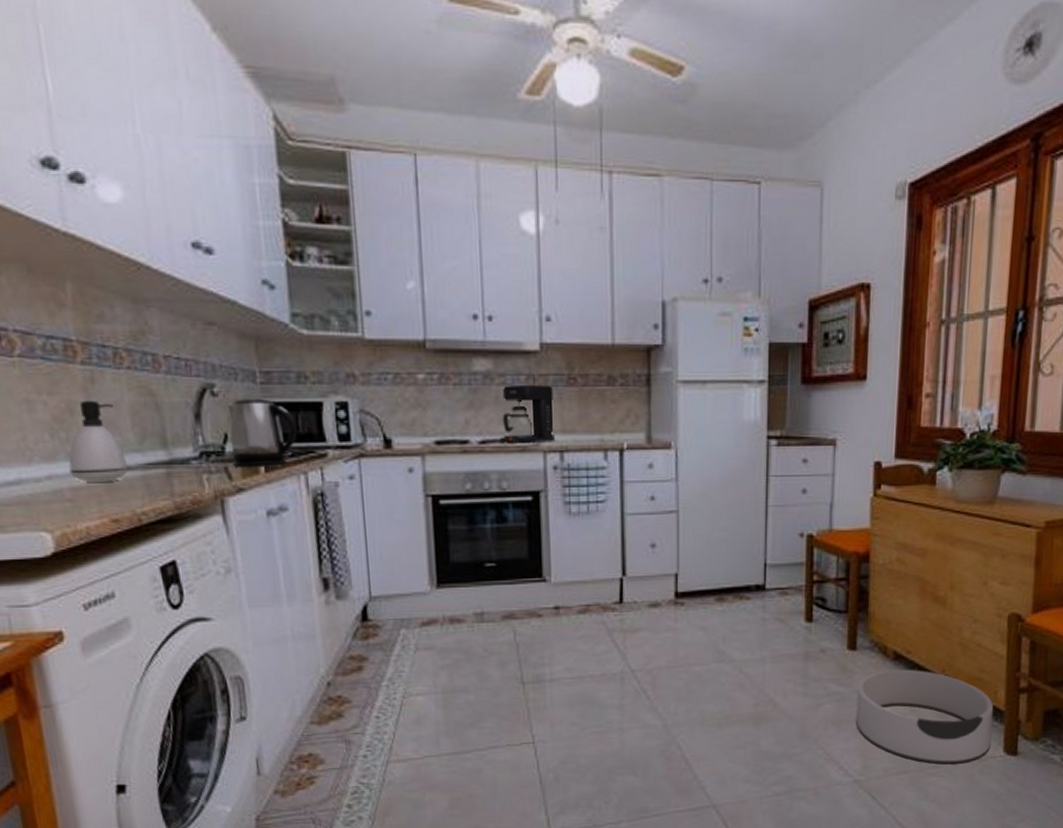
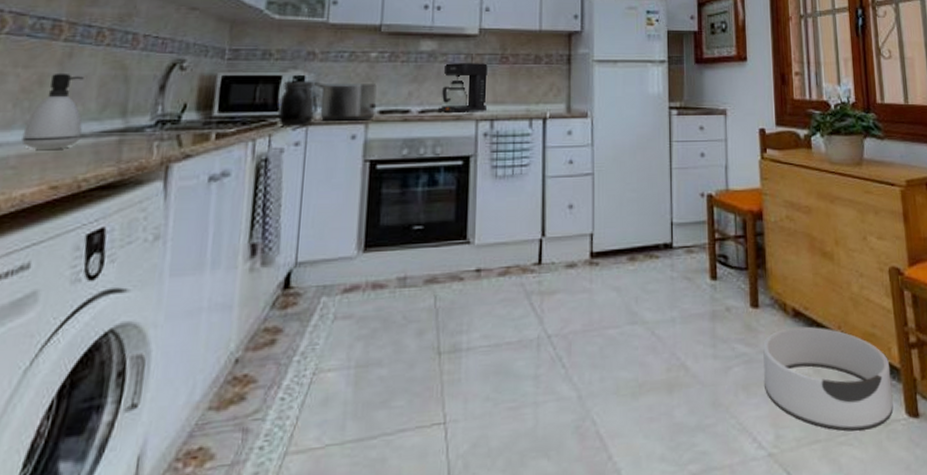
kettle: present [228,399,298,468] -> none [185,73,254,136]
jar: none [324,408,365,459] -> present [278,81,315,127]
toaster: none [368,410,432,454] -> present [320,84,377,122]

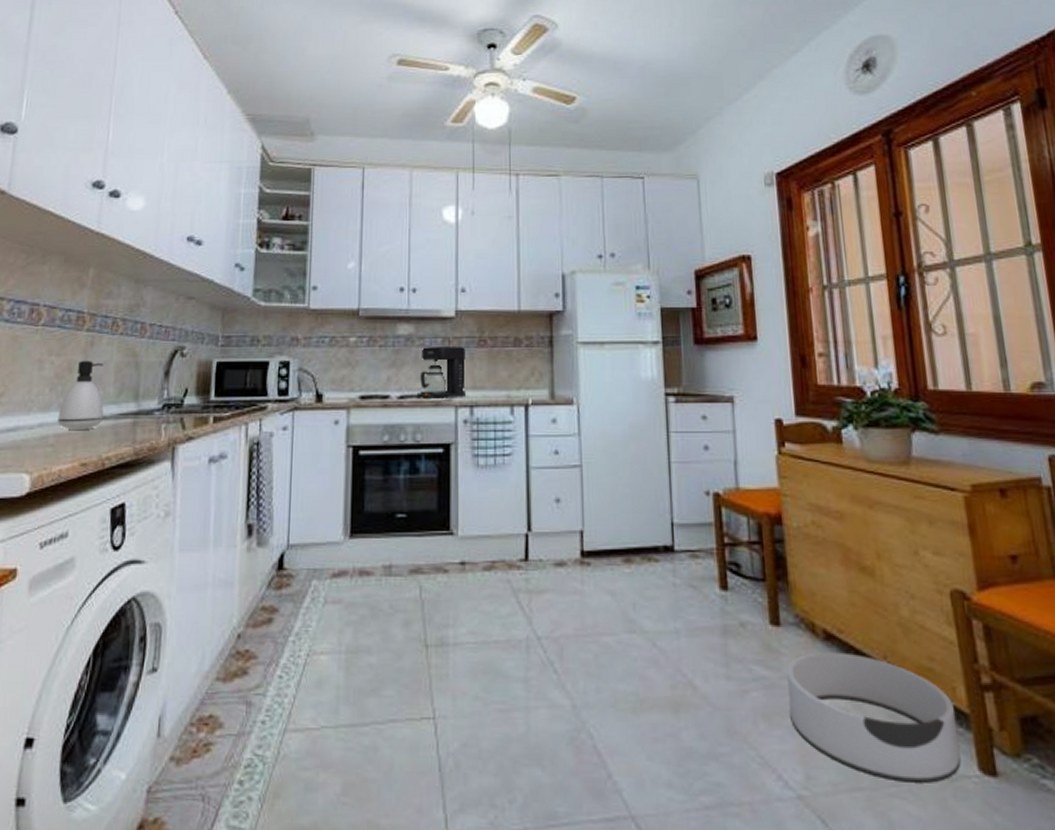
jar: present [278,81,315,127] -> none [266,366,299,412]
toaster: present [320,84,377,122] -> none [305,369,358,407]

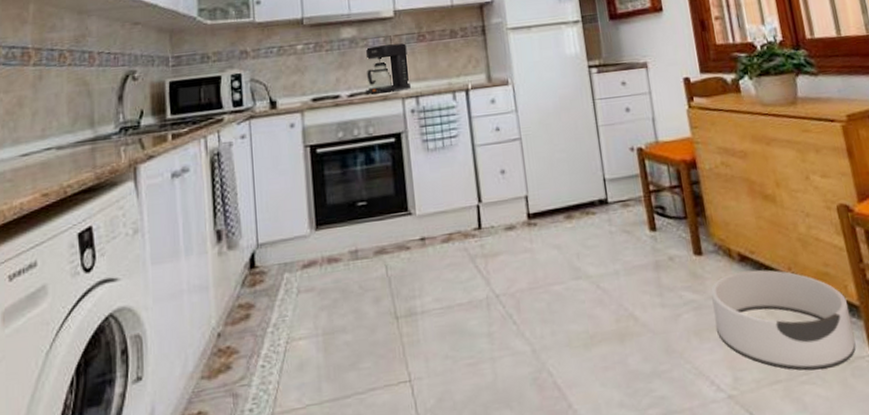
soap dispenser: present [57,360,104,431] -> none [13,93,60,164]

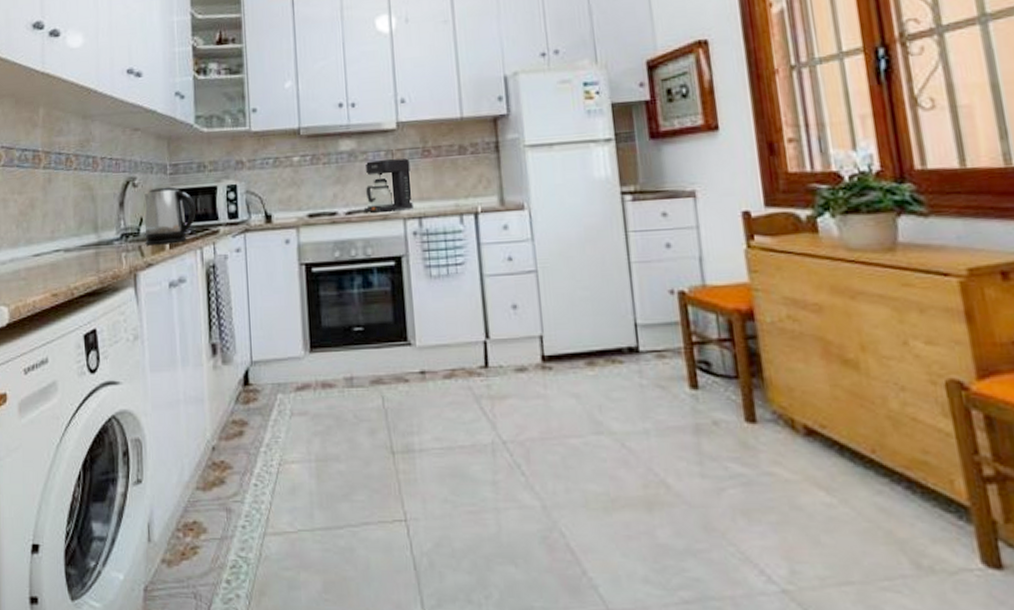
kettle: none [145,78,200,138] -> present [144,186,196,246]
pet bowl: present [710,269,856,370] -> none [765,447,962,577]

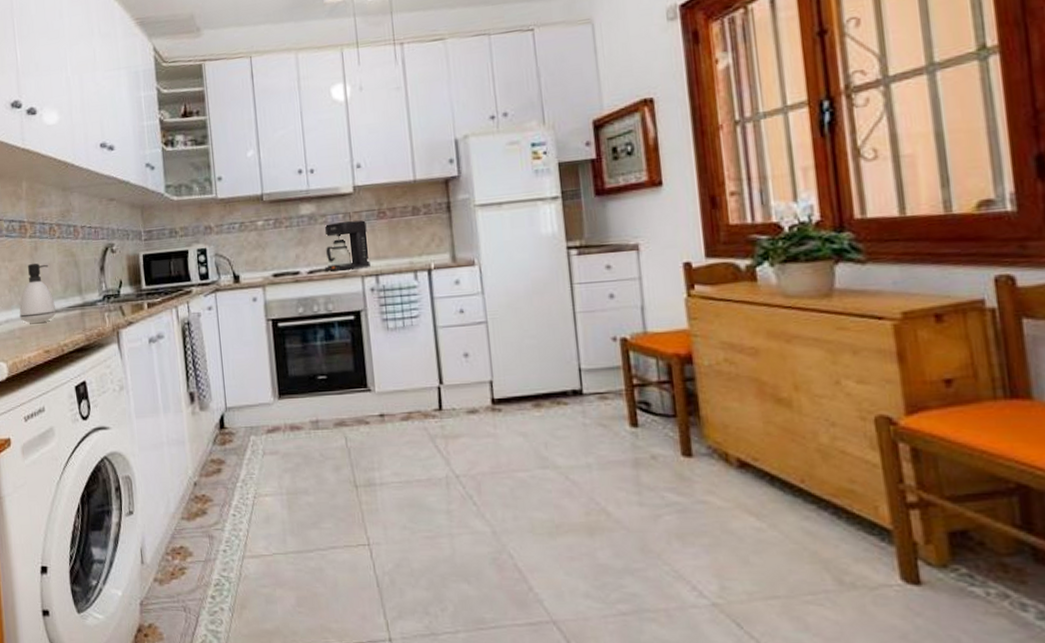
soap dispenser: none [26,196,67,264] -> present [19,263,56,324]
kettle: present [144,186,196,246] -> none [122,251,170,306]

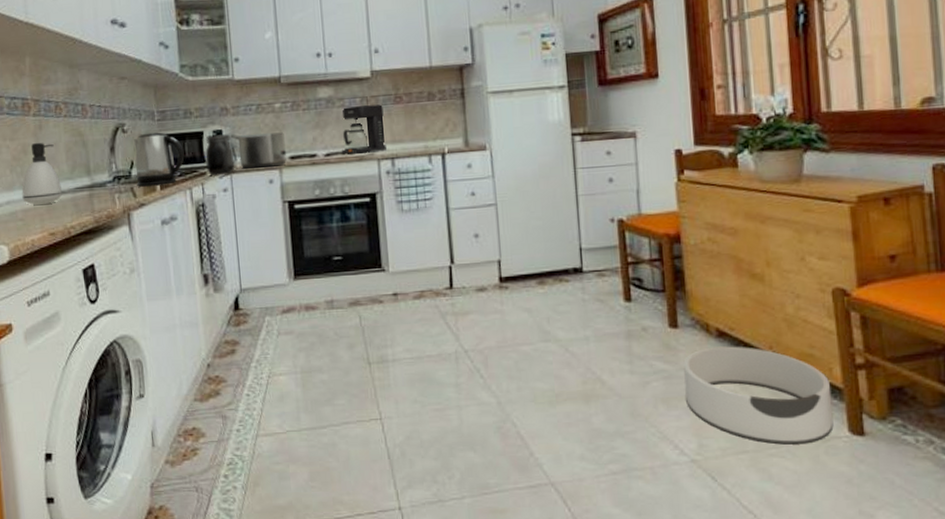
kettle: none [122,251,170,306] -> present [134,132,185,187]
jar: none [190,252,219,295] -> present [205,134,235,176]
toaster: none [221,250,270,288] -> present [238,132,287,170]
pet bowl: none [699,478,882,591] -> present [683,346,834,445]

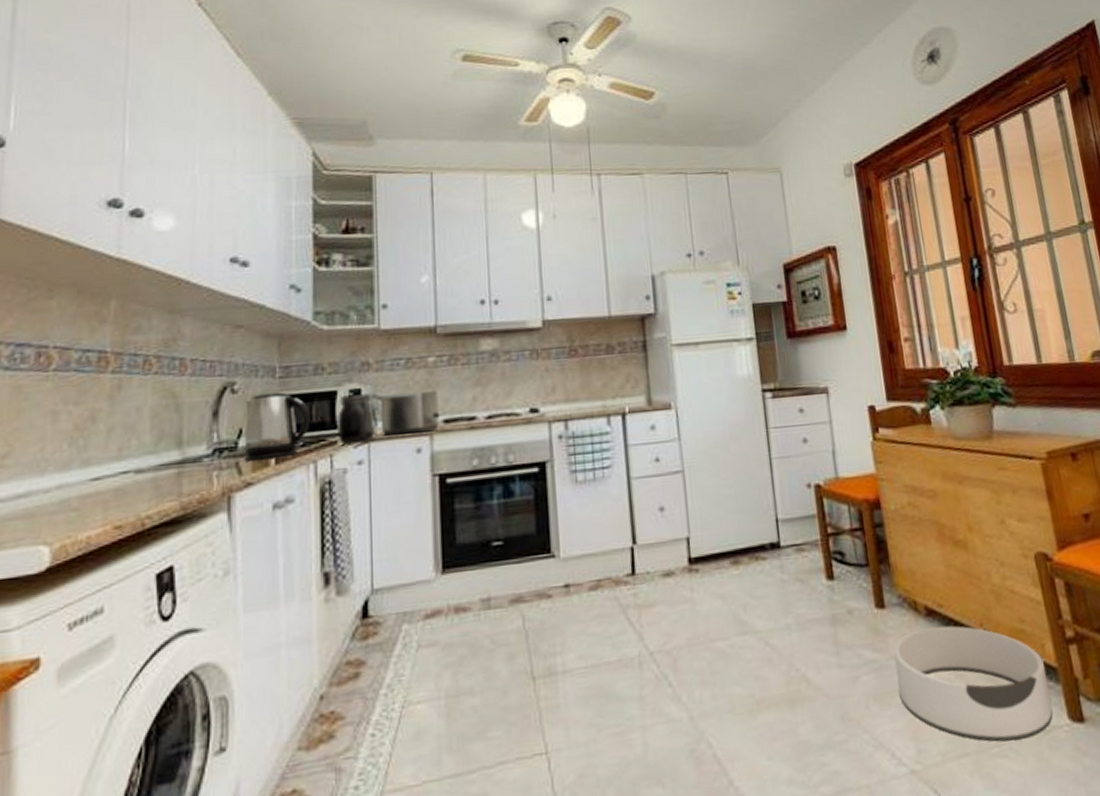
soap dispenser: present [21,142,62,206] -> none [81,406,139,490]
coffee maker: present [341,104,388,155] -> none [505,358,560,417]

